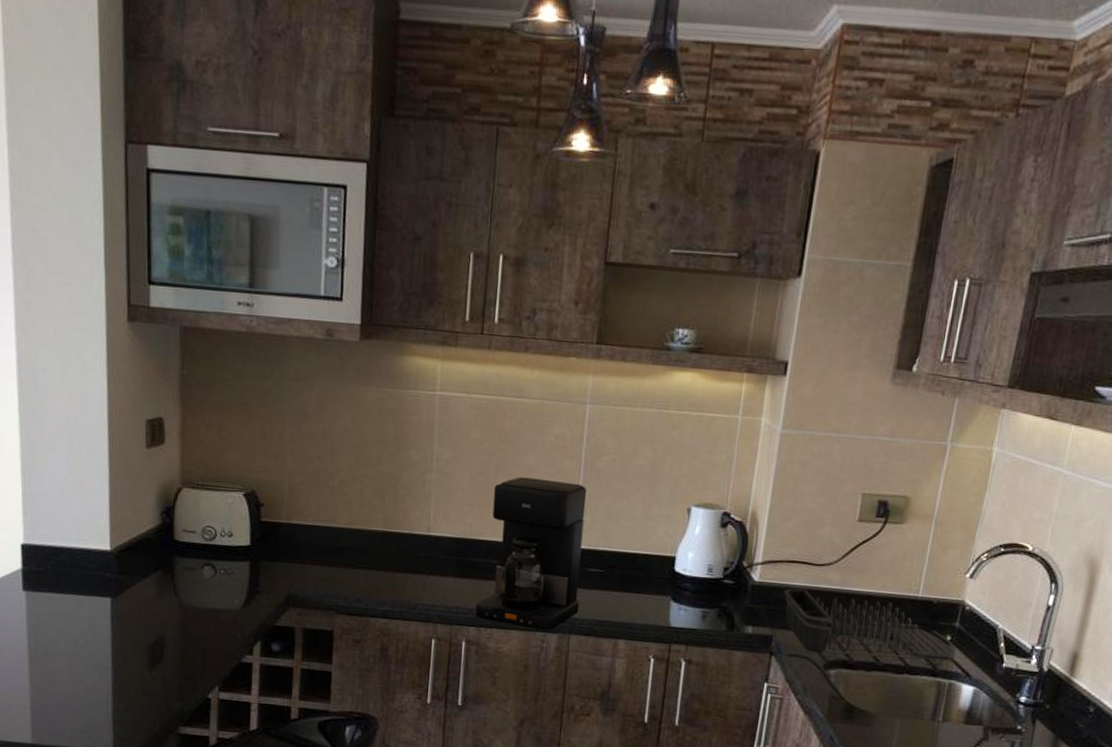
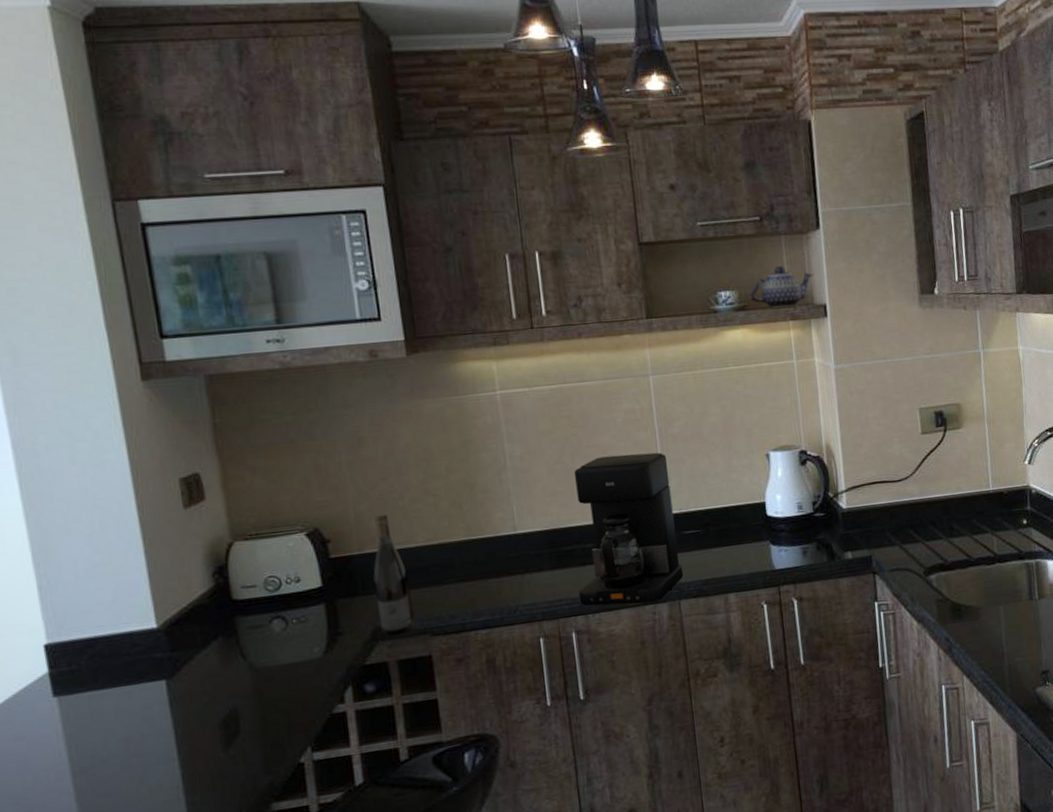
wine bottle: none [293,489,326,606] -> present [372,513,417,637]
teapot: none [707,311,783,358] -> present [749,266,814,309]
dish rack: present [784,588,956,666] -> none [872,501,1034,565]

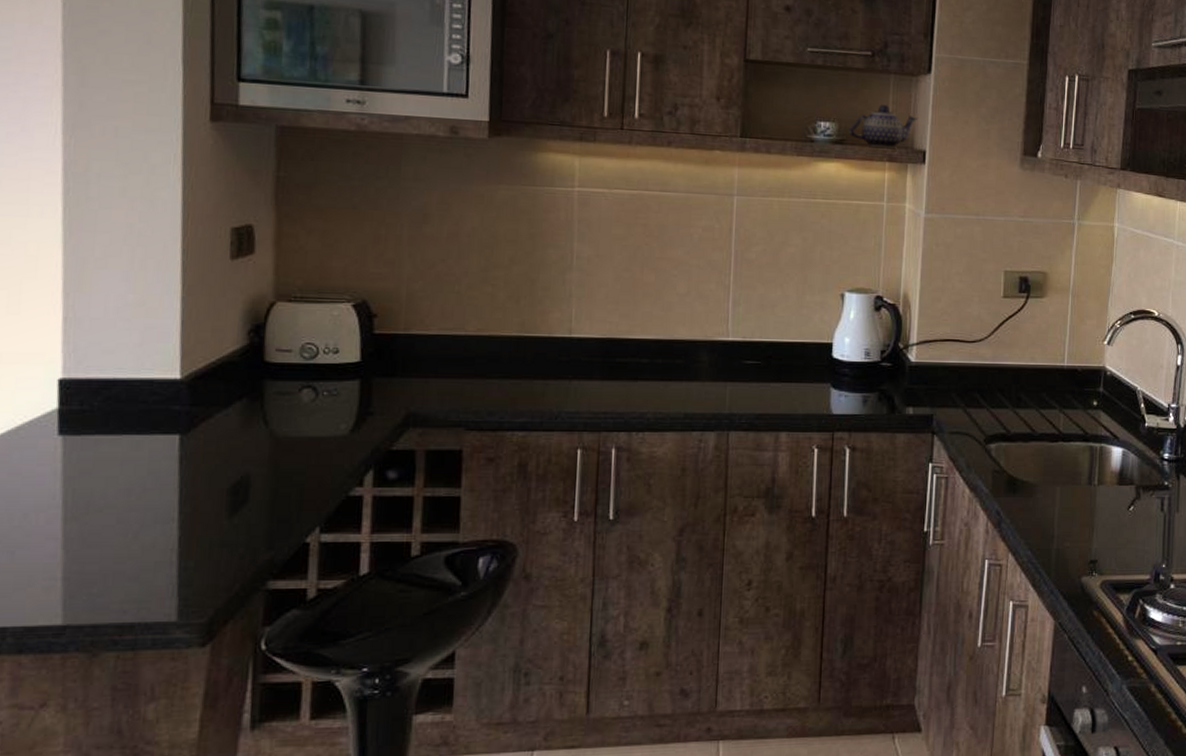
wine bottle: present [372,513,417,637] -> none [413,296,452,424]
coffee maker: present [573,452,684,607] -> none [625,271,739,429]

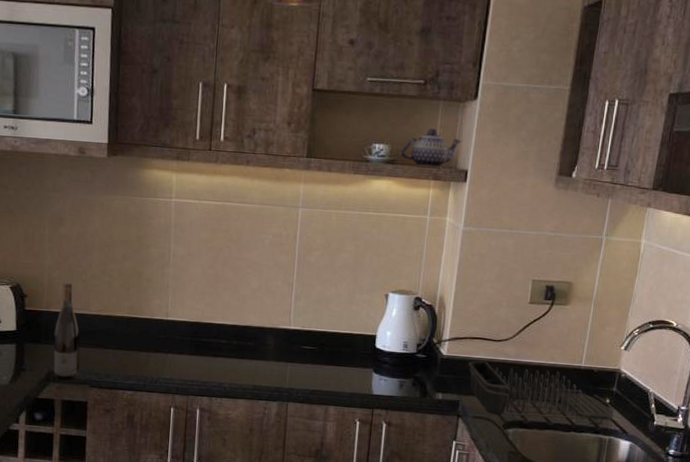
wine bottle: none [413,296,452,424] -> present [53,282,80,381]
dish rack: none [941,366,1103,434] -> present [468,360,614,425]

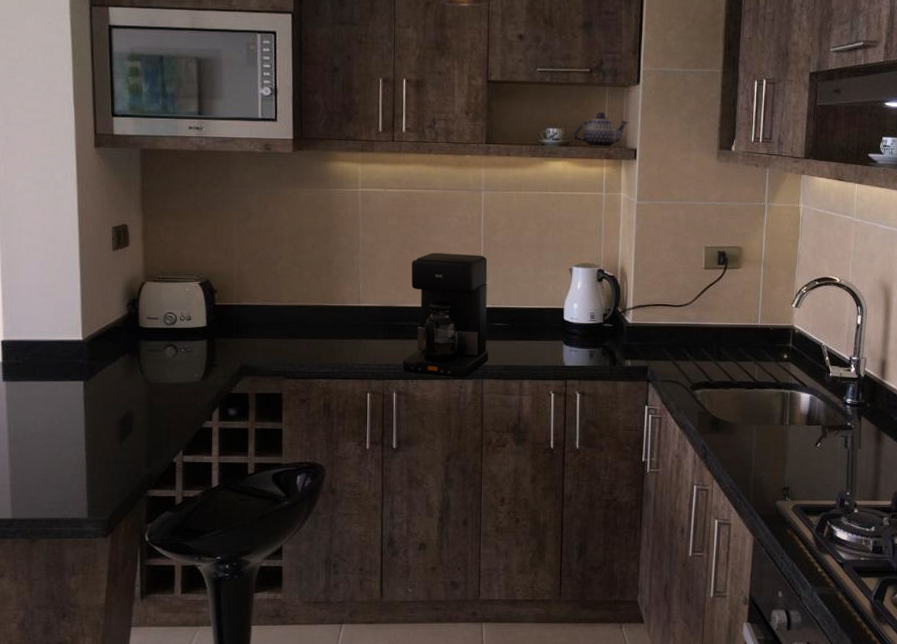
wine bottle: present [53,282,80,381] -> none [245,275,274,374]
coffee maker: none [207,269,301,399] -> present [402,253,489,377]
dish rack: present [468,360,614,425] -> none [653,326,792,382]

